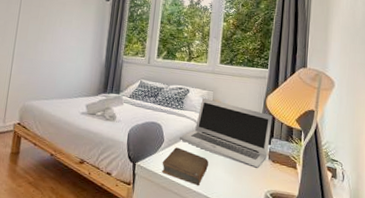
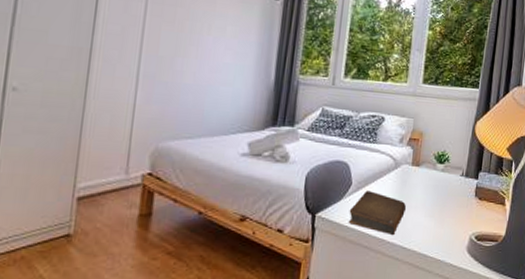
laptop: present [179,98,273,168] -> none [370,127,482,208]

